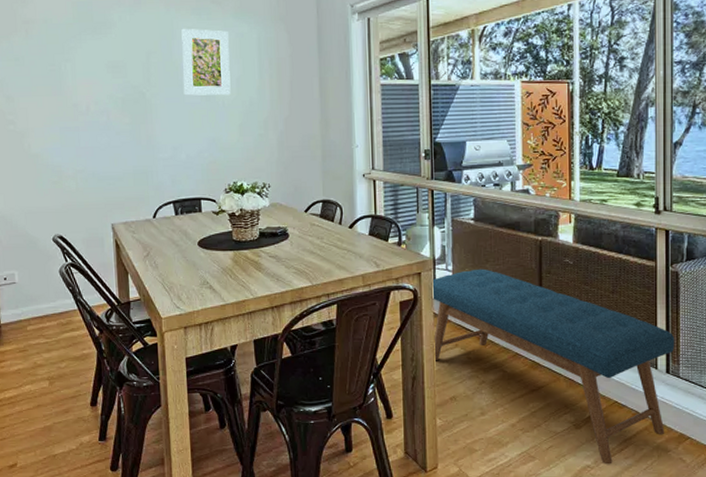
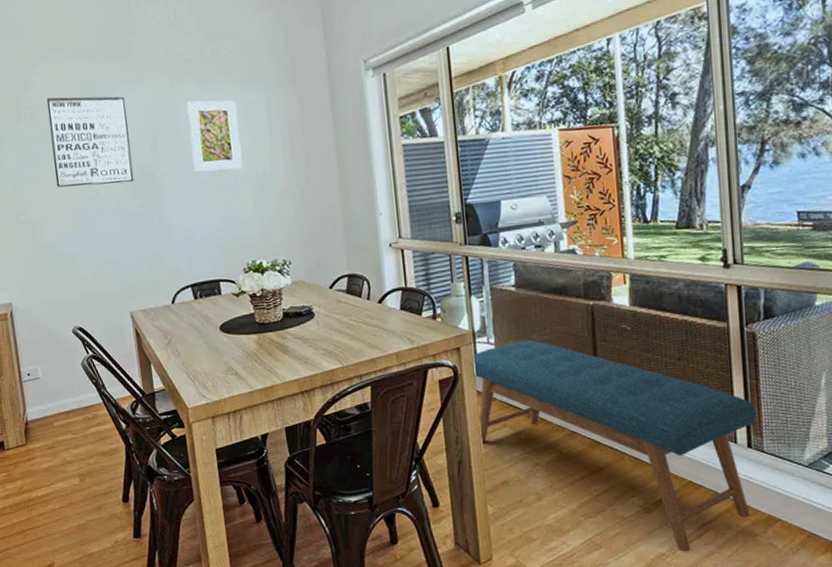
wall art: none [43,13,125,101] -> present [46,96,134,188]

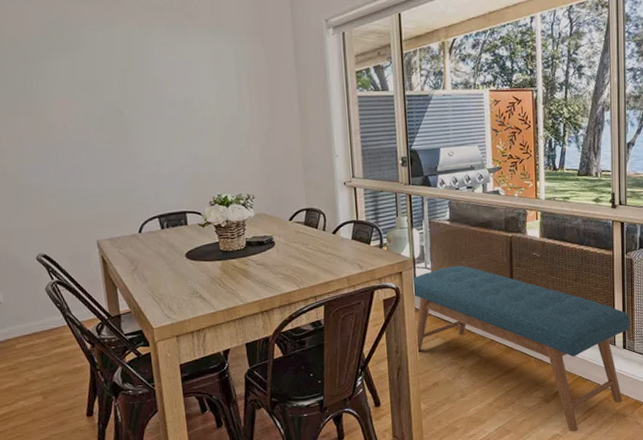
wall art: present [46,96,134,188] -> none [10,32,102,120]
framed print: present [187,100,243,172] -> none [157,45,211,112]

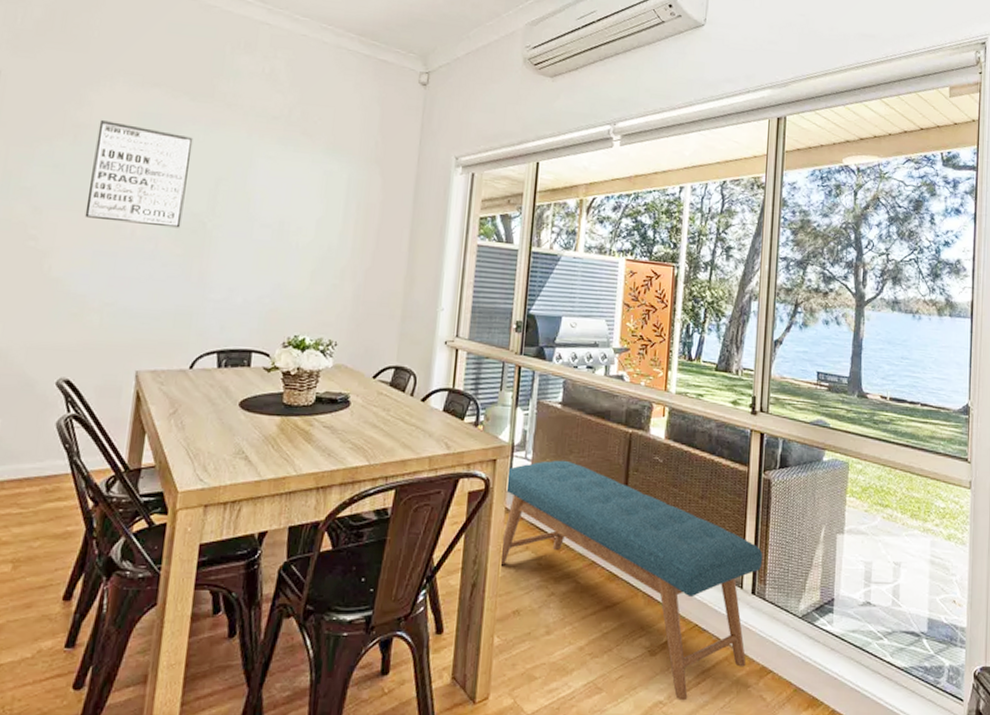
wall art: none [10,32,102,120] -> present [84,119,194,228]

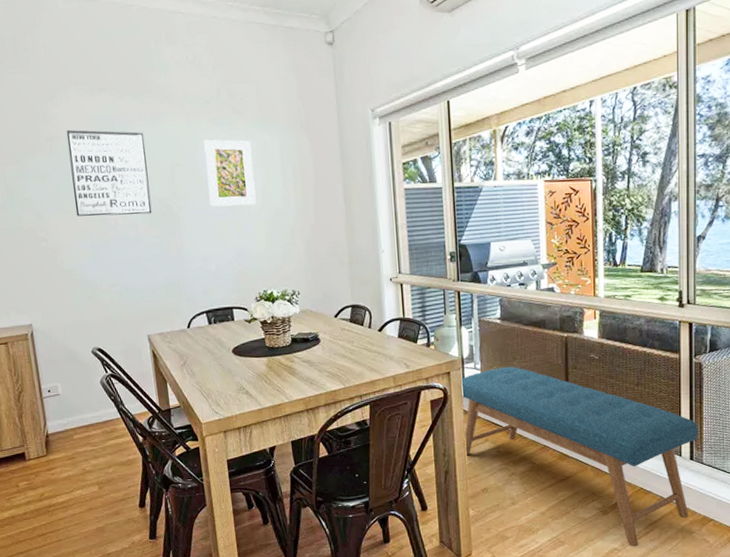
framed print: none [252,157,315,237] -> present [204,139,256,207]

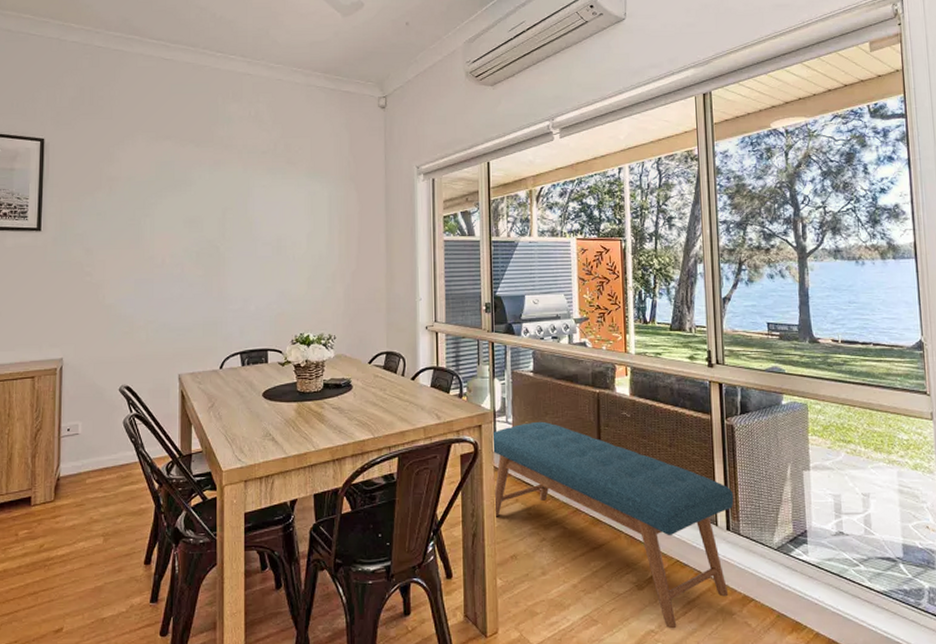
wall art: present [66,129,152,216] -> none [125,171,201,254]
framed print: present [204,139,256,207] -> none [256,186,301,250]

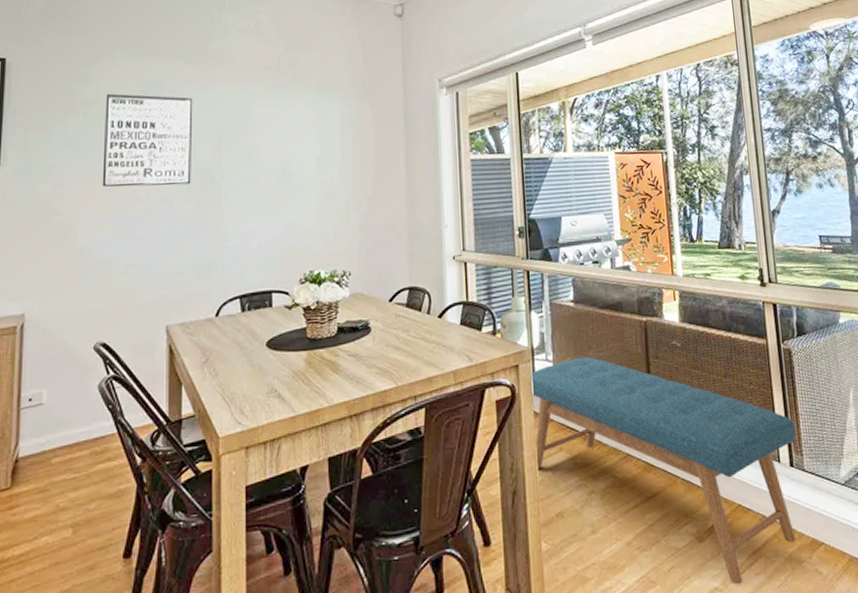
wall art: none [125,171,201,254] -> present [102,93,193,187]

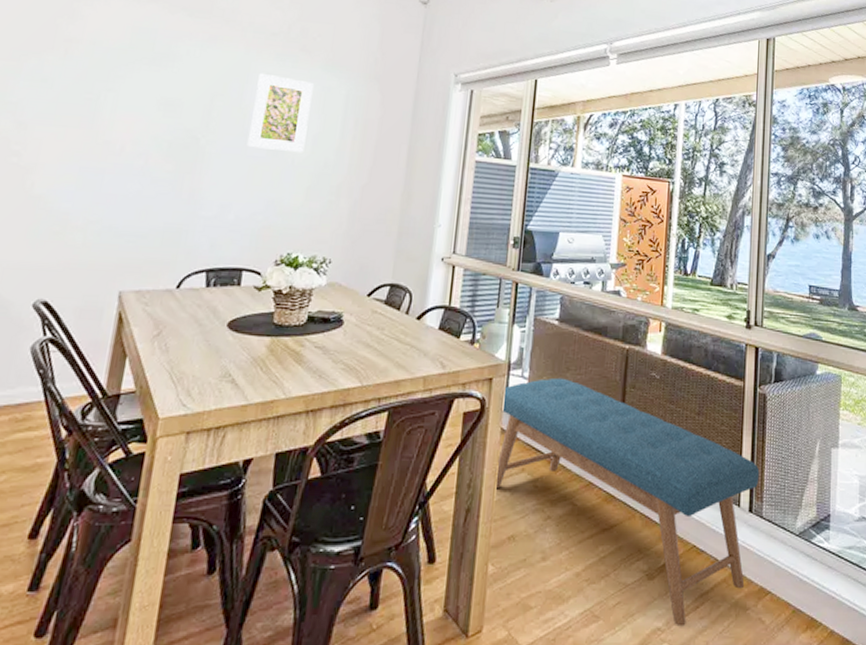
wall art: present [102,93,193,187] -> none [72,34,190,144]
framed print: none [257,106,310,177] -> present [246,73,313,153]

